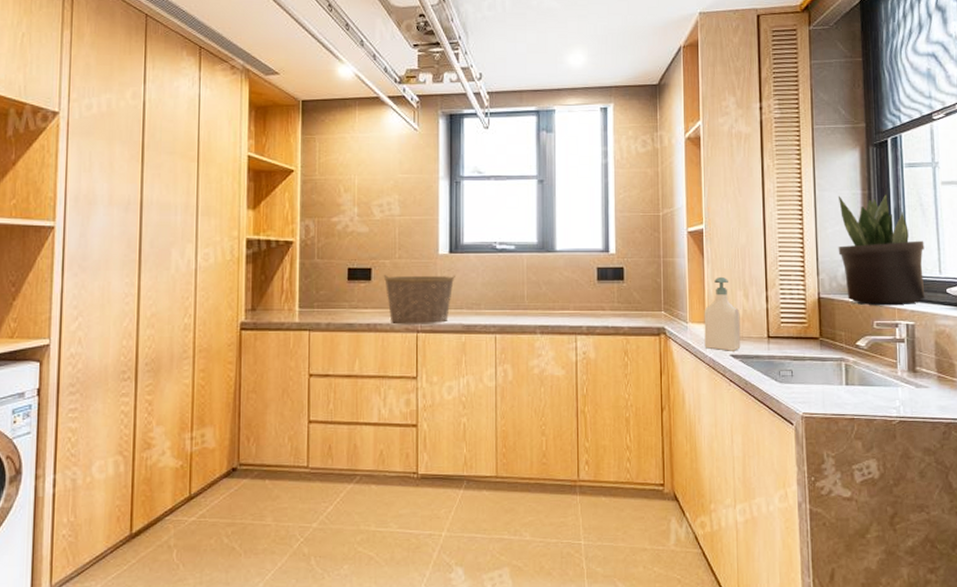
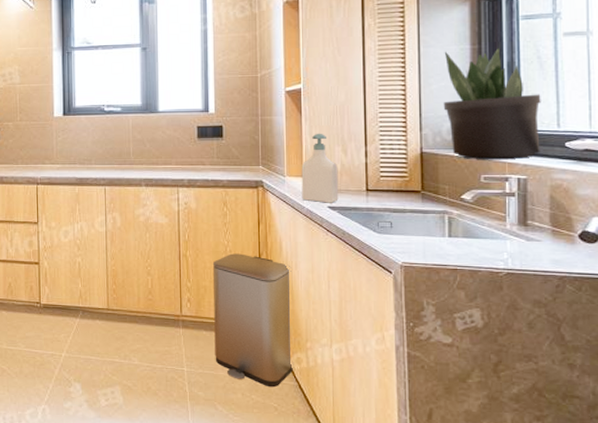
basket: present [383,275,455,326] -> none [7,134,69,179]
pedal bin: none [612,408,698,556] -> present [212,253,294,387]

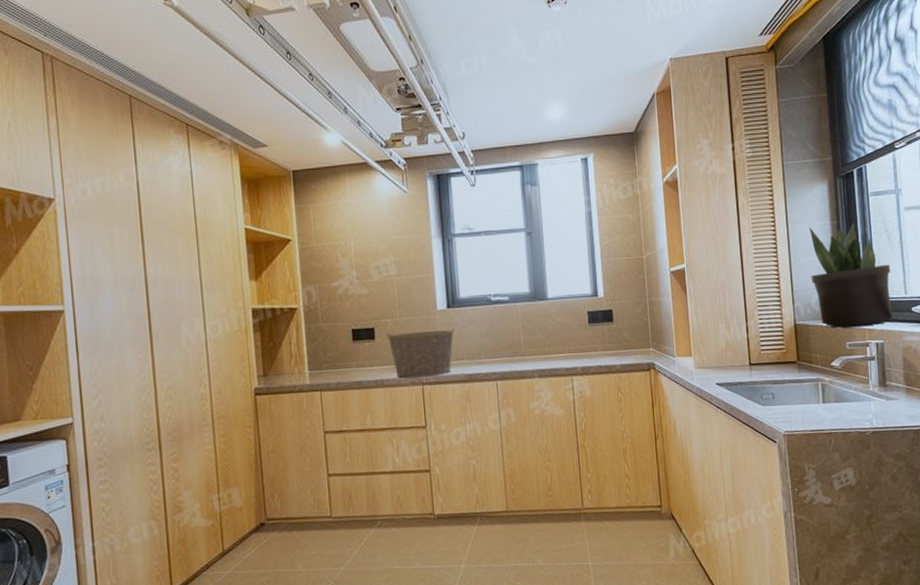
basket: none [7,134,69,179] -> present [386,328,455,379]
pedal bin: present [212,253,294,387] -> none [610,438,694,569]
soap bottle: present [301,133,339,203] -> none [689,311,725,380]

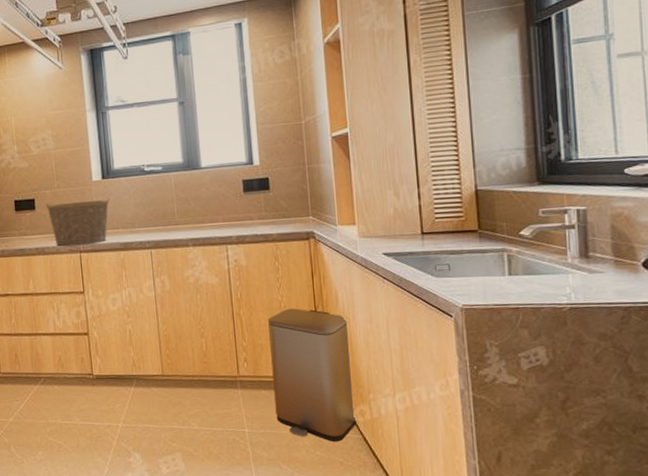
pedal bin: none [610,438,694,569] -> present [267,308,358,441]
planter: present [809,223,893,328] -> none [494,75,599,194]

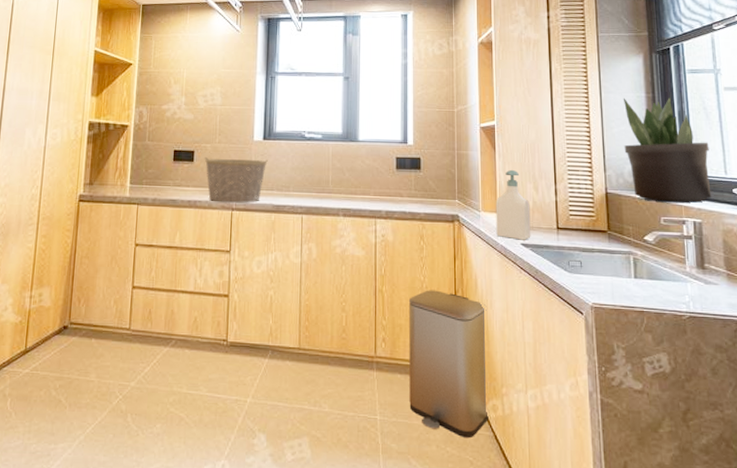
soap bottle: none [353,177,393,250] -> present [495,169,531,240]
planter: none [494,75,599,194] -> present [623,97,712,203]

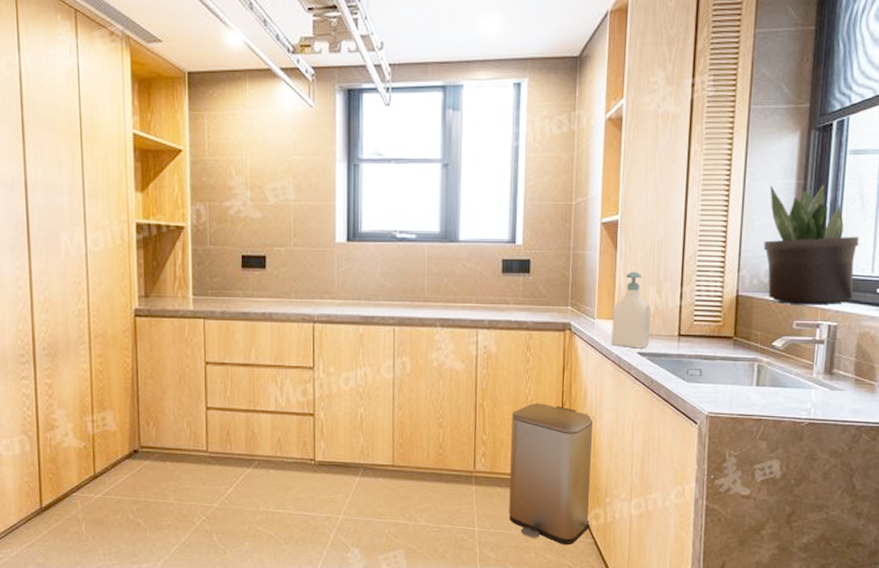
basket: present [204,157,268,204] -> none [278,263,353,316]

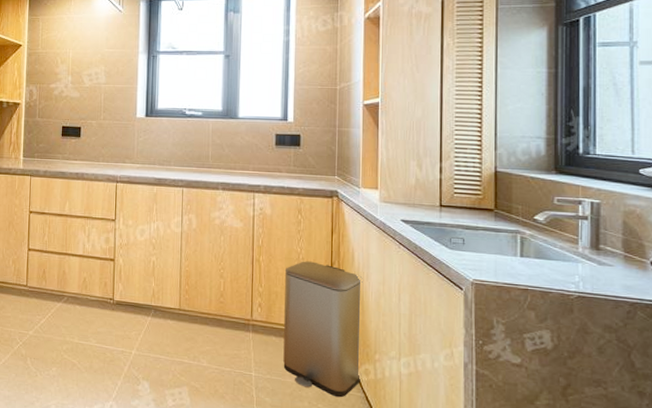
soap bottle: present [611,271,651,349] -> none [376,147,413,217]
planter: present [763,184,860,304] -> none [519,73,616,183]

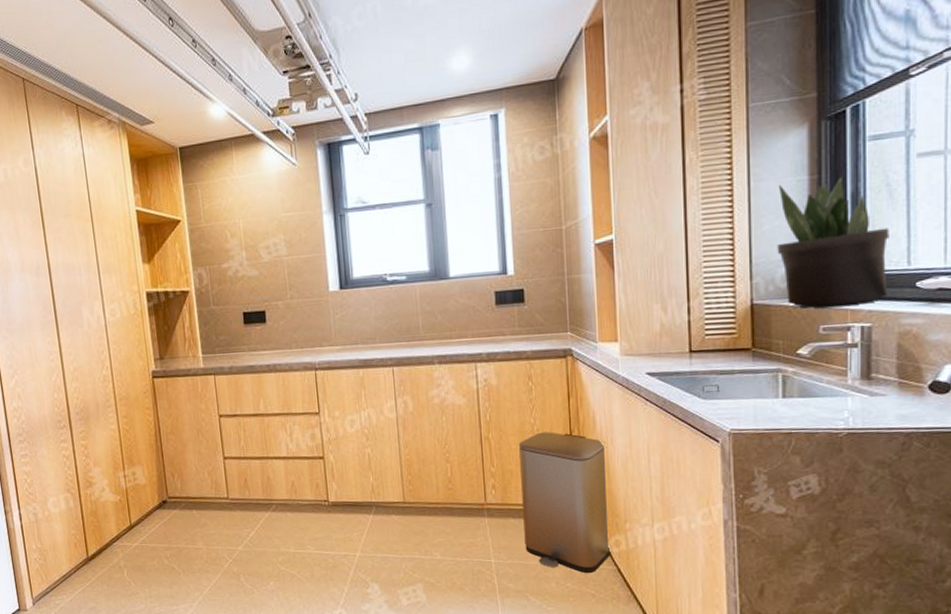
planter: none [519,73,616,183] -> present [777,177,890,309]

